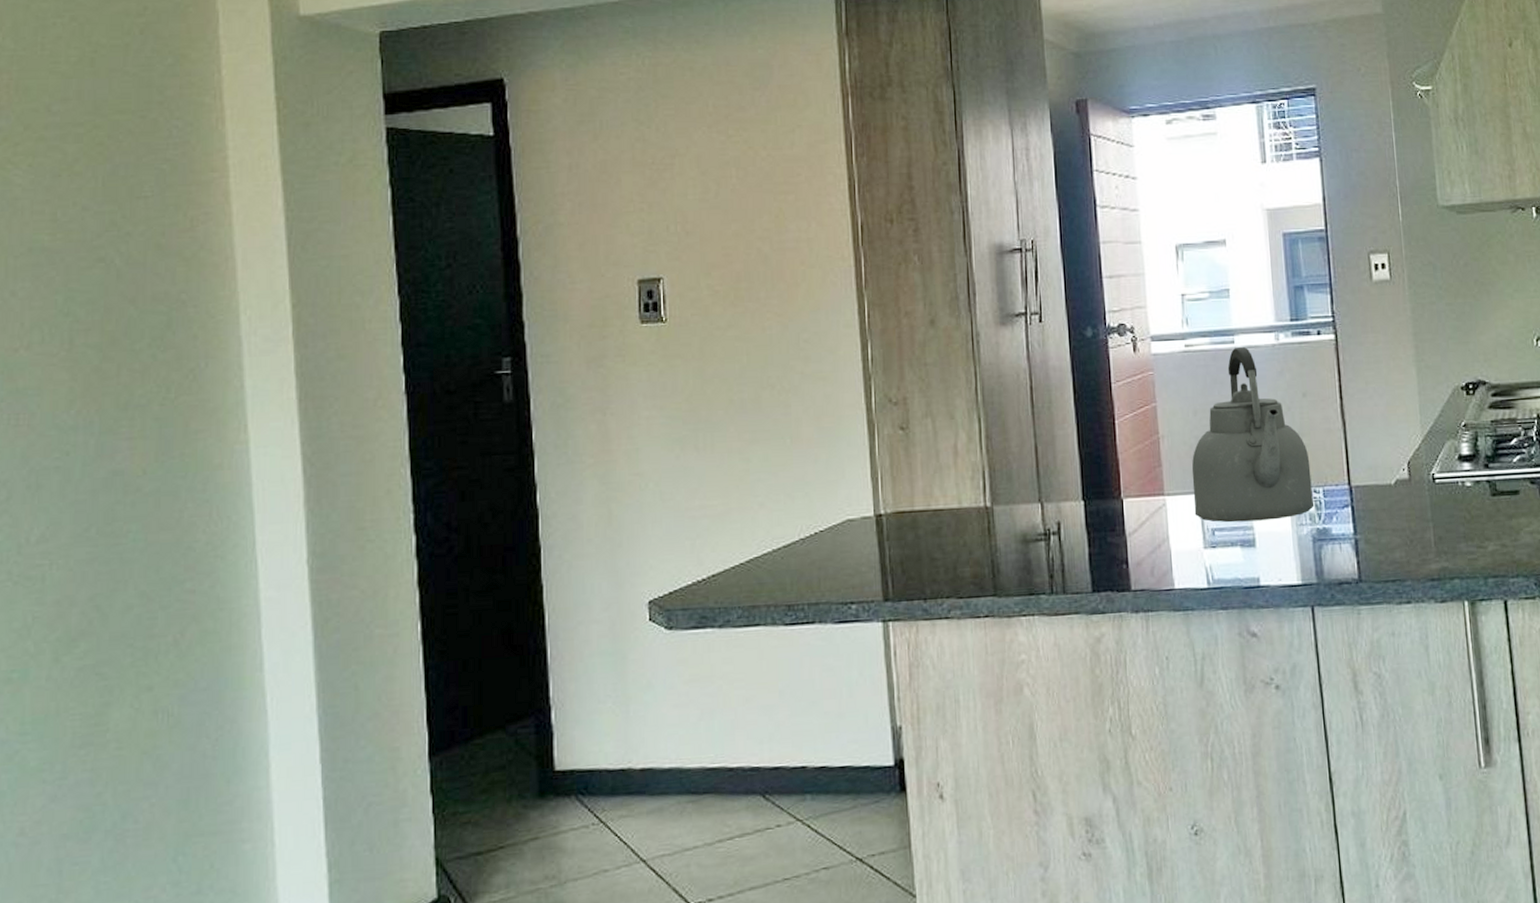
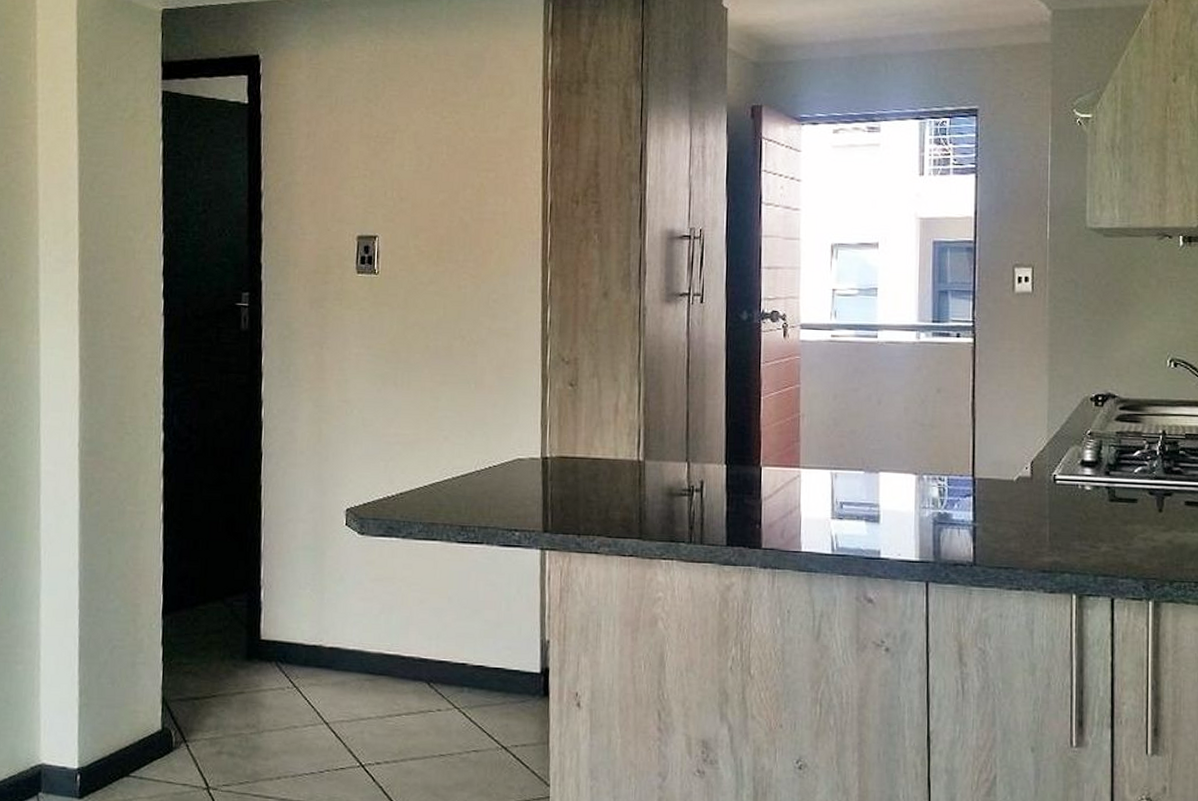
kettle: present [1191,347,1315,523] -> none [826,342,938,501]

